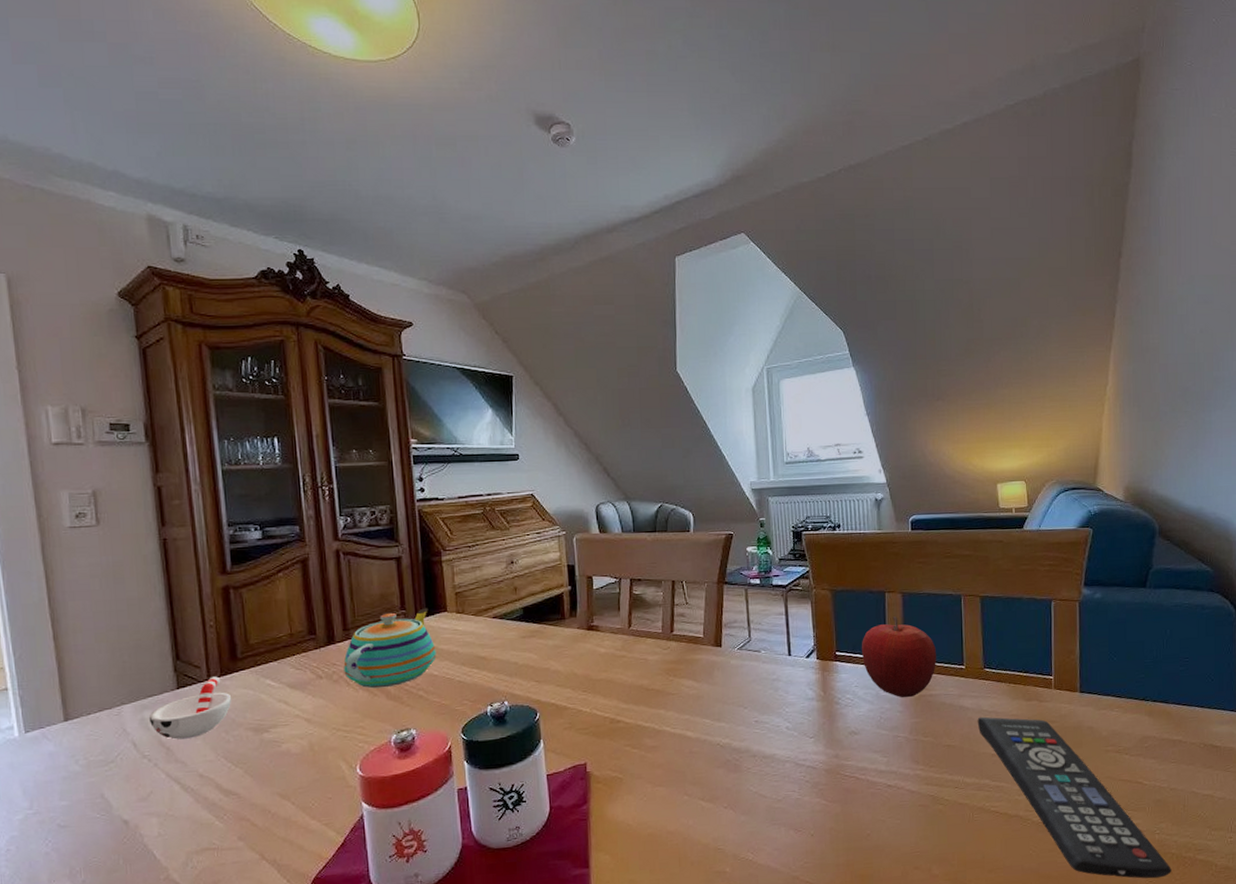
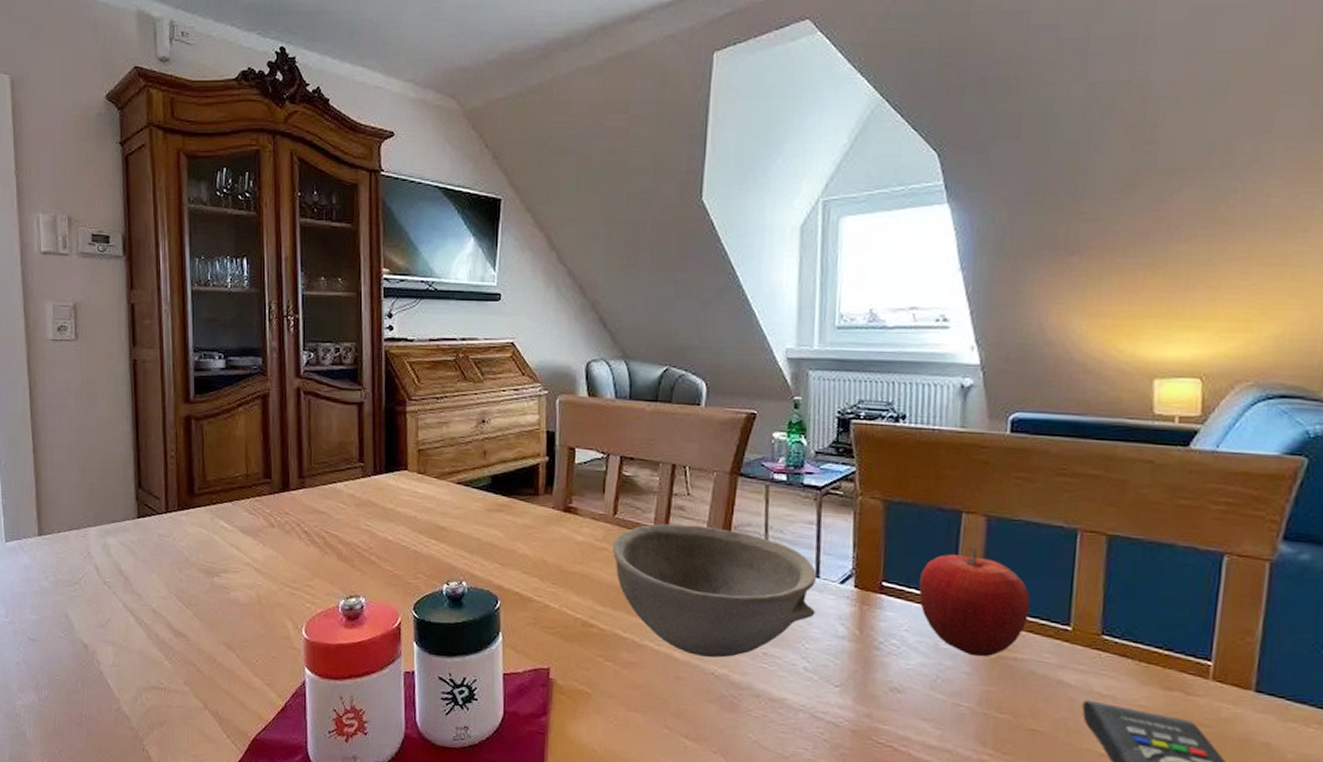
cup: present [148,676,232,740] -> none [110,510,187,571]
teapot: present [343,608,436,689] -> none [296,463,393,547]
bowl: none [630,626,791,732] -> present [612,523,816,658]

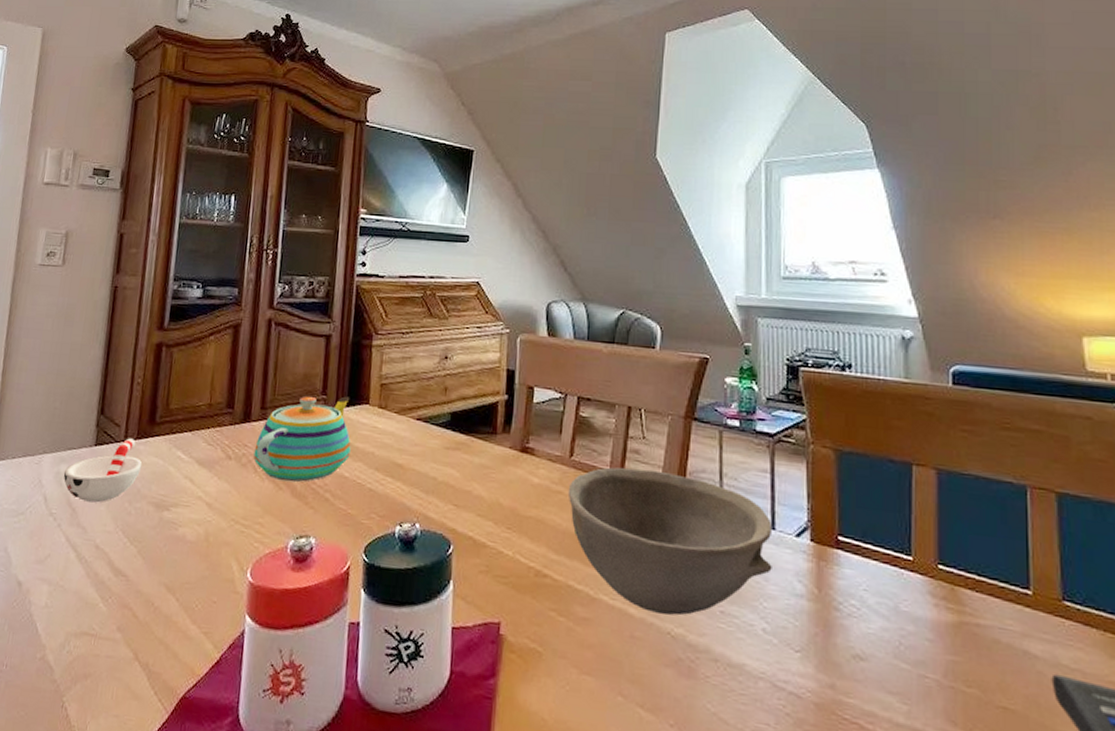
cup: none [110,510,187,571] -> present [63,438,143,503]
teapot: none [296,463,393,547] -> present [253,396,351,483]
fruit: present [918,546,1031,657] -> none [874,500,988,622]

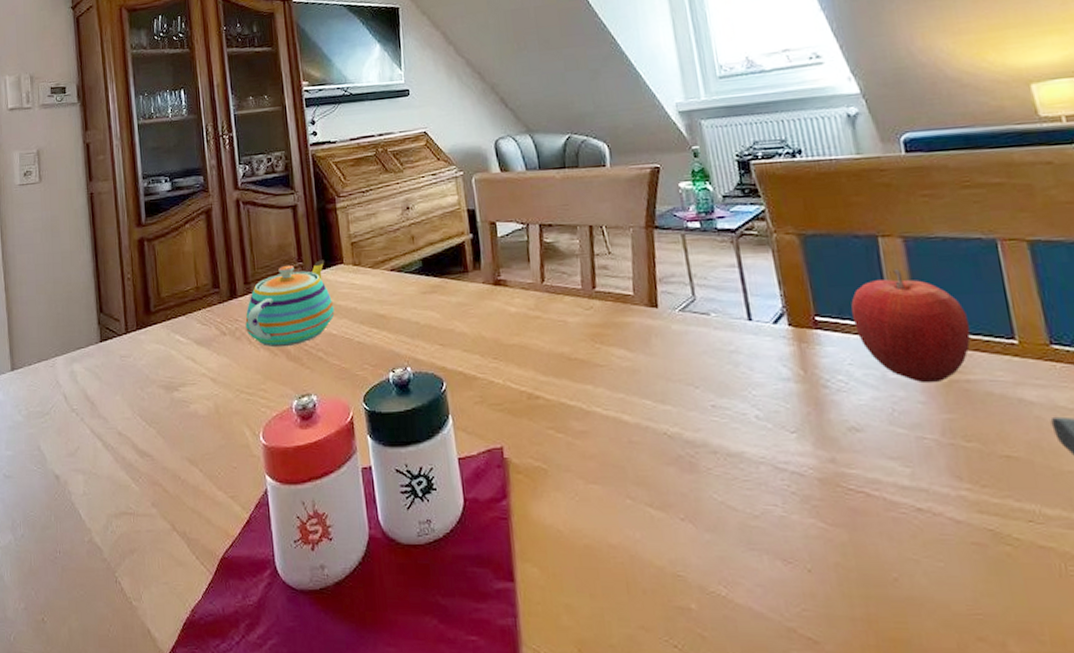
cup: present [63,438,143,503] -> none [77,330,146,394]
bowl: present [567,467,772,616] -> none [545,282,755,416]
fruit: none [874,500,988,622] -> present [851,269,971,384]

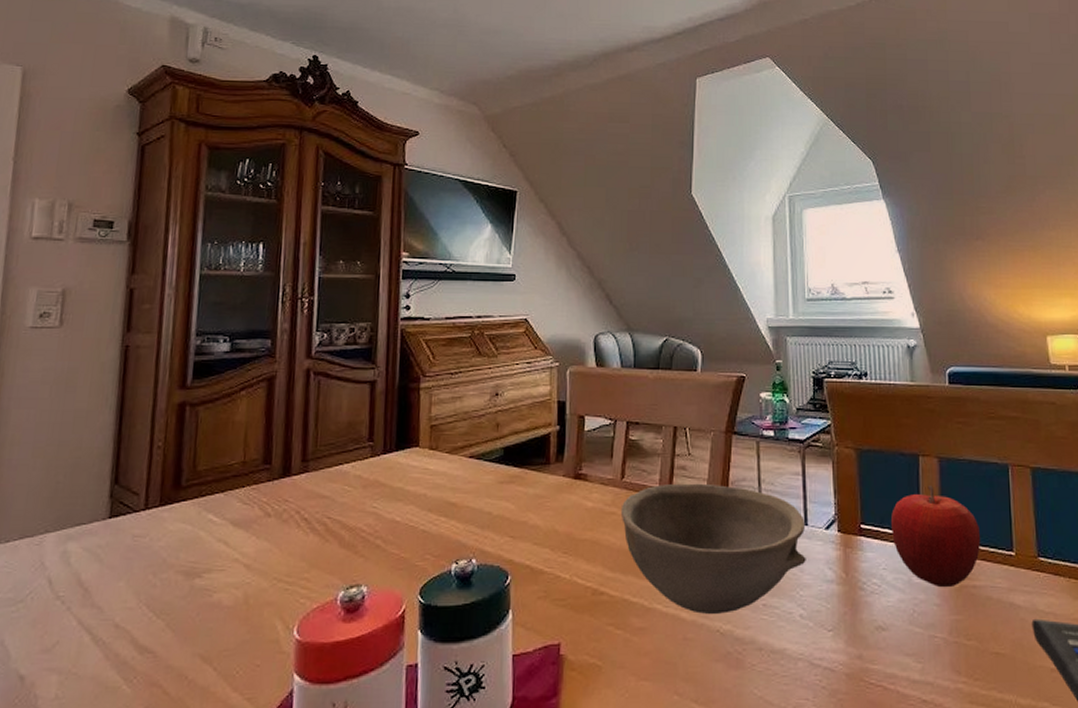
teapot: present [245,260,335,348] -> none [296,441,402,533]
bowl: none [545,282,755,416] -> present [620,483,806,614]

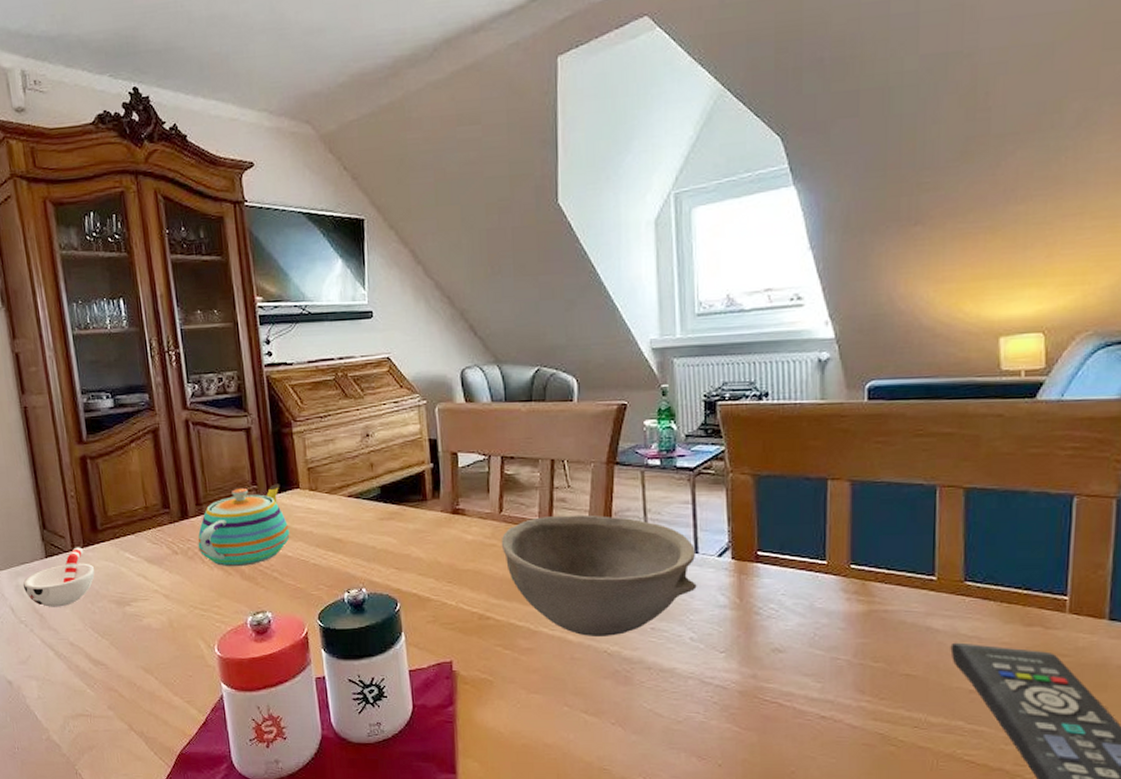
cup: none [71,506,168,579] -> present [22,547,95,607]
teapot: none [296,441,402,533] -> present [197,484,290,567]
fruit: present [890,485,981,588] -> none [791,510,897,613]

